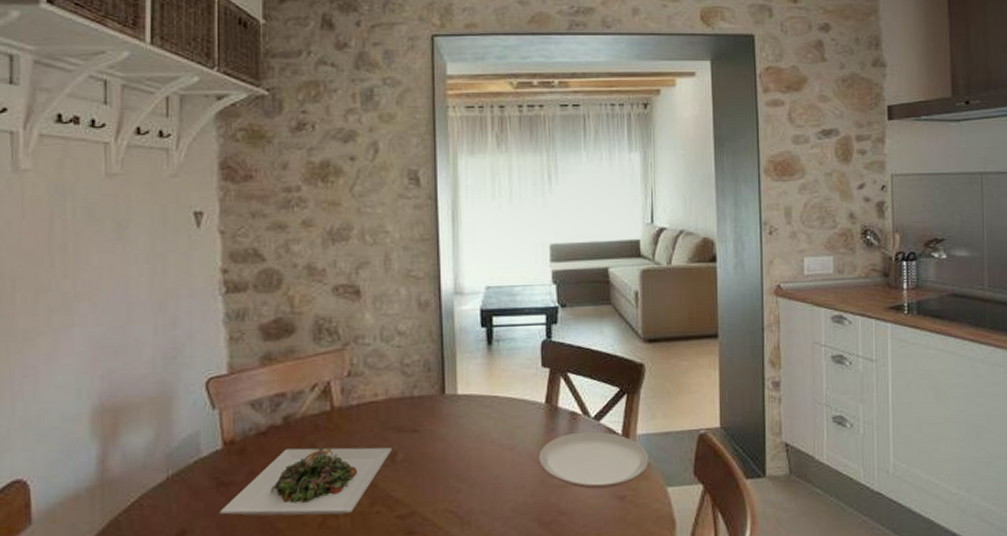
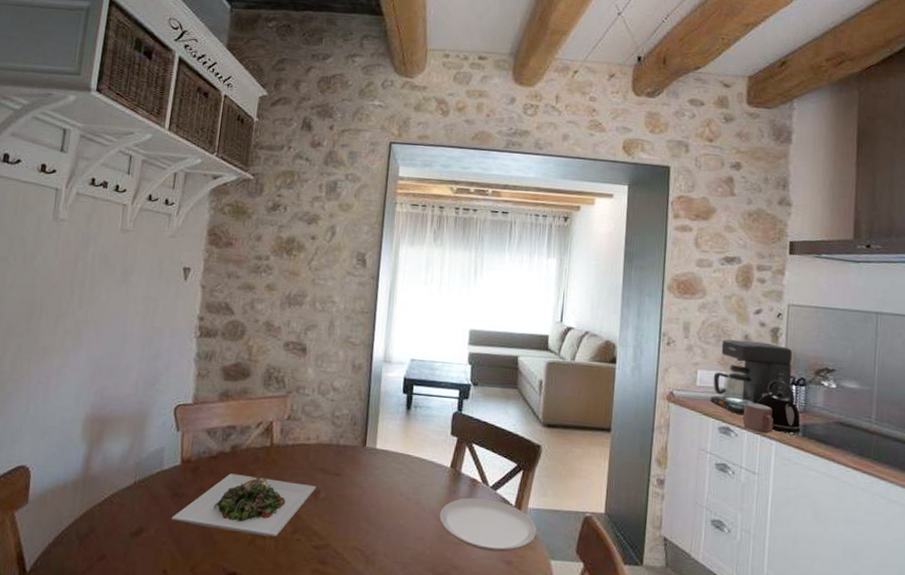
coffee maker: none [820,219,902,300] -> present [710,339,792,414]
mug: none [855,285,888,318] -> present [743,402,774,435]
kettle: none [868,257,915,312] -> present [757,379,801,433]

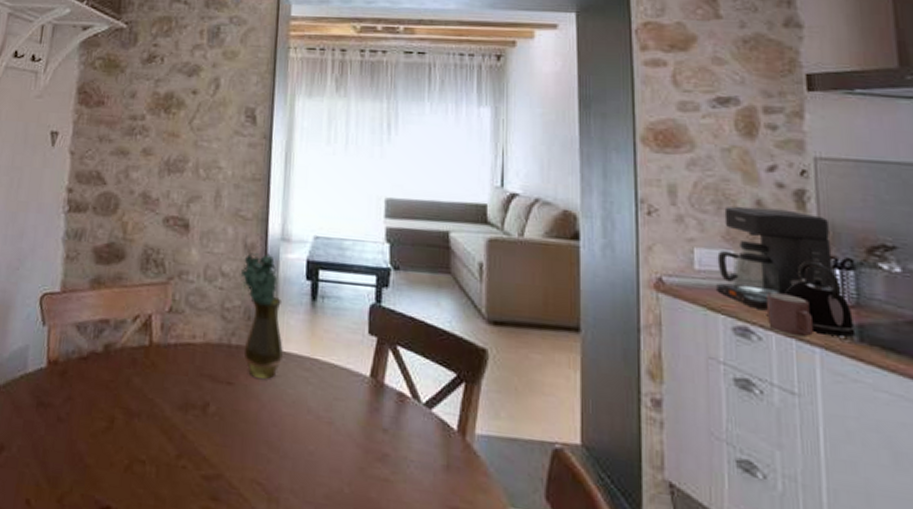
salad: present [171,473,316,537] -> none [36,379,204,462]
vase: none [348,368,382,471] -> present [240,248,283,379]
plate: present [439,497,537,552] -> none [359,417,489,494]

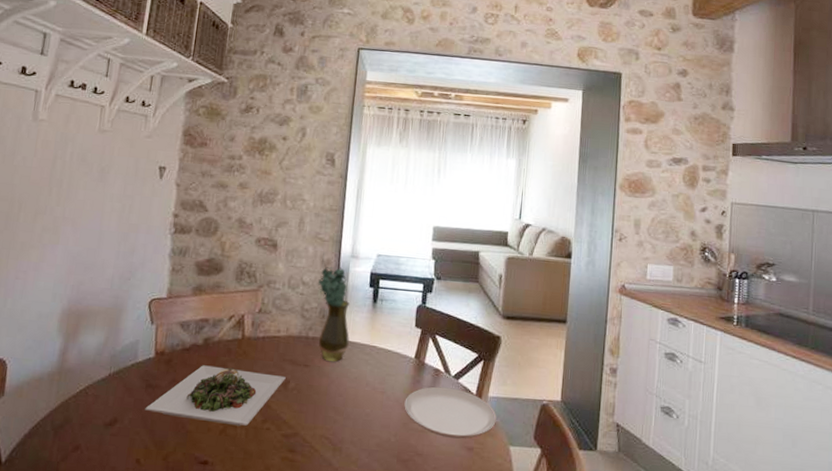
salad: none [36,379,204,462] -> present [145,365,286,426]
plate: none [359,417,489,494] -> present [404,386,497,439]
coffee maker: present [716,206,834,309] -> none [660,235,736,306]
mug: present [765,292,815,339] -> none [690,295,719,326]
kettle: present [785,260,856,337] -> none [703,273,744,324]

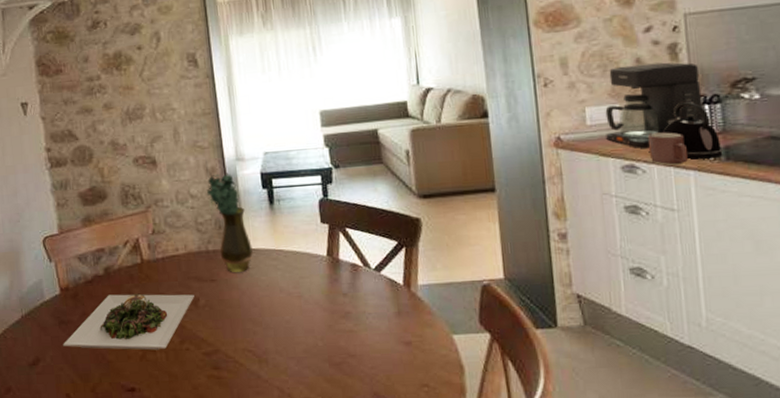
plate: present [404,386,497,439] -> none [325,281,432,335]
coffee maker: none [660,235,736,306] -> present [605,62,704,148]
mug: none [690,295,719,326] -> present [647,132,689,166]
kettle: none [703,273,744,324] -> present [663,101,723,159]

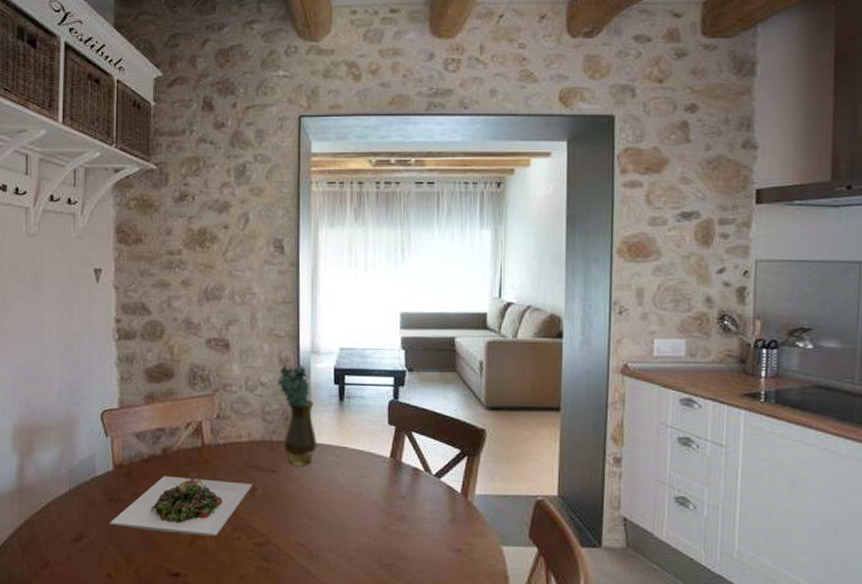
coffee maker: present [605,62,704,148] -> none [670,303,762,384]
mug: present [647,132,689,166] -> none [707,370,742,404]
kettle: present [663,101,723,159] -> none [722,343,773,400]

